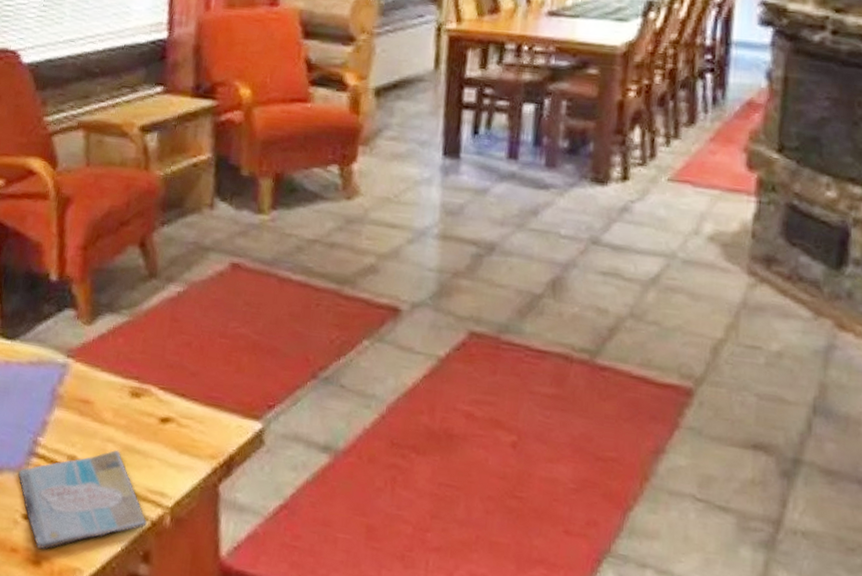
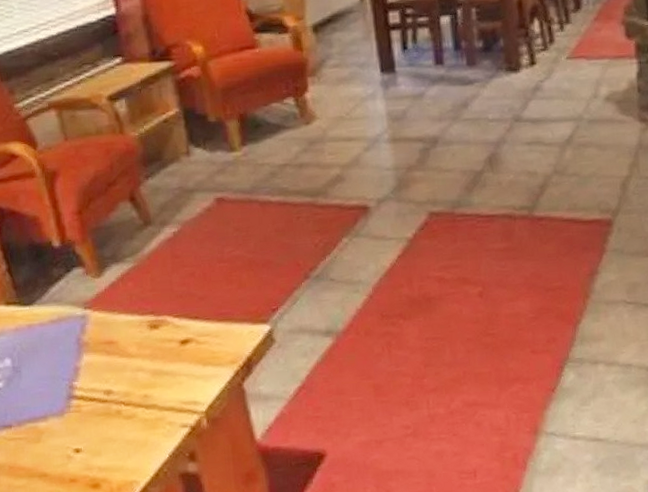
book: present [18,449,148,550] -> none [61,376,188,473]

